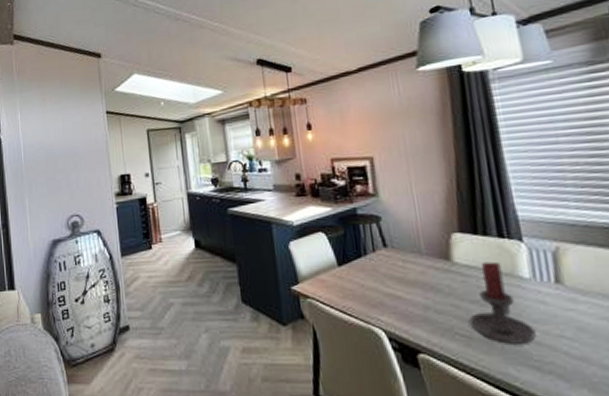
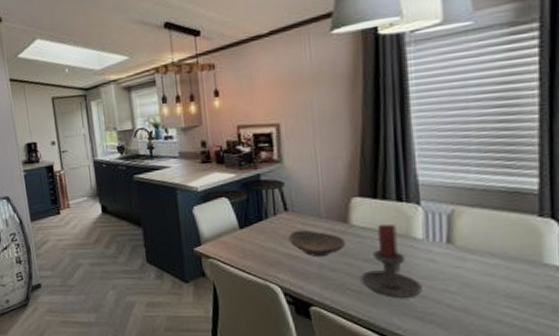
decorative bowl: none [390,267,451,298] -> present [289,229,347,258]

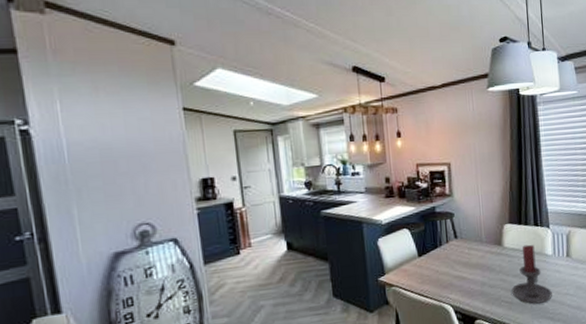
decorative bowl: present [289,229,347,258] -> none [458,253,501,277]

